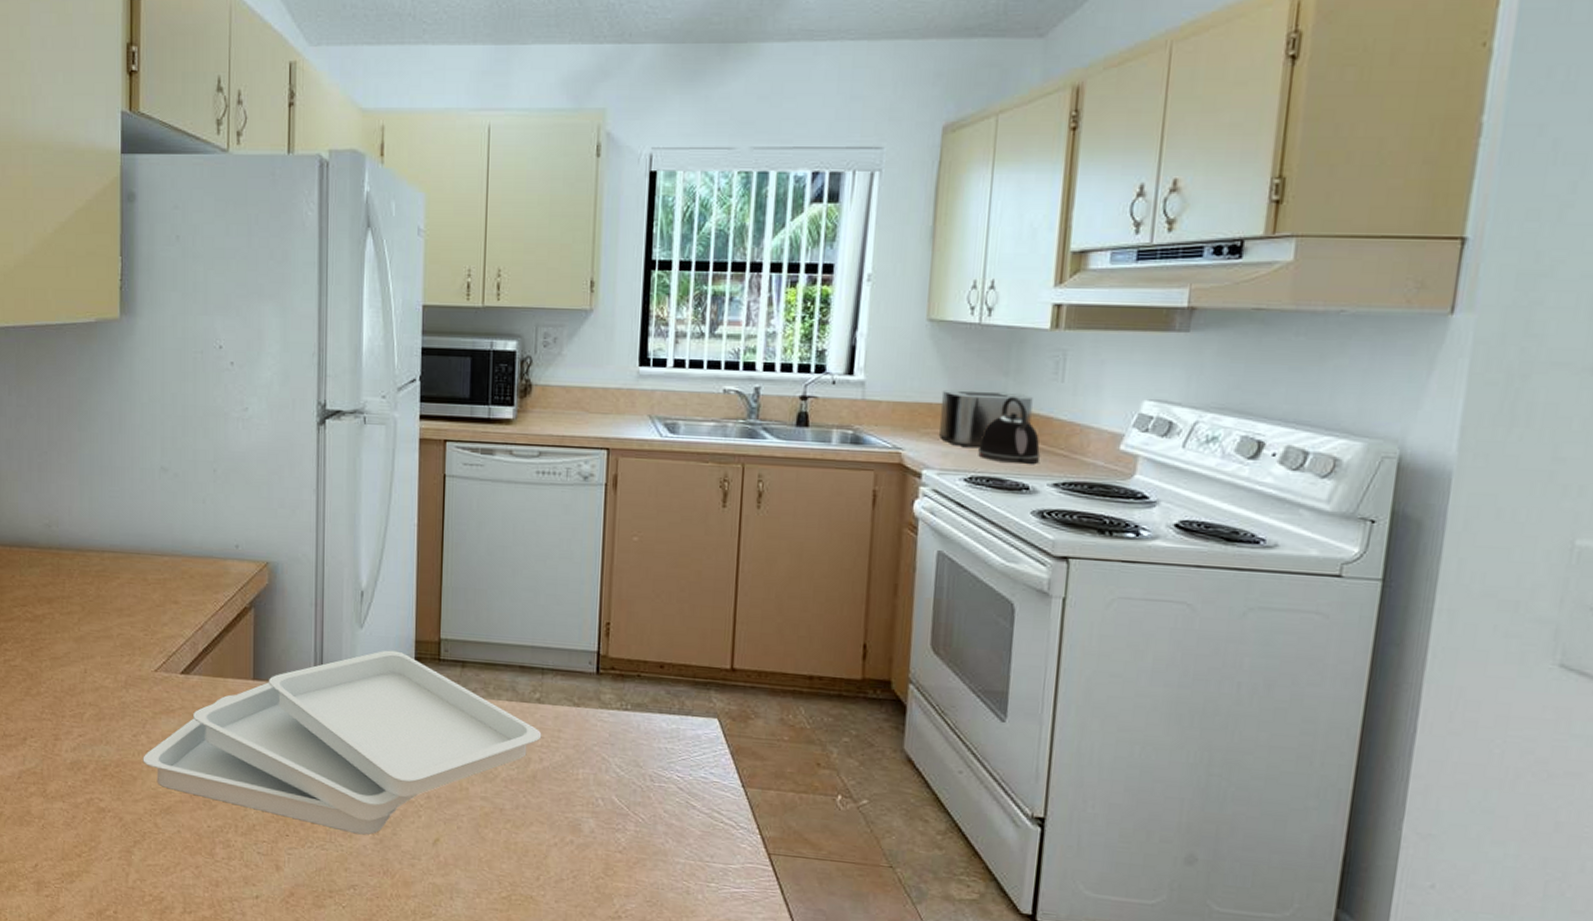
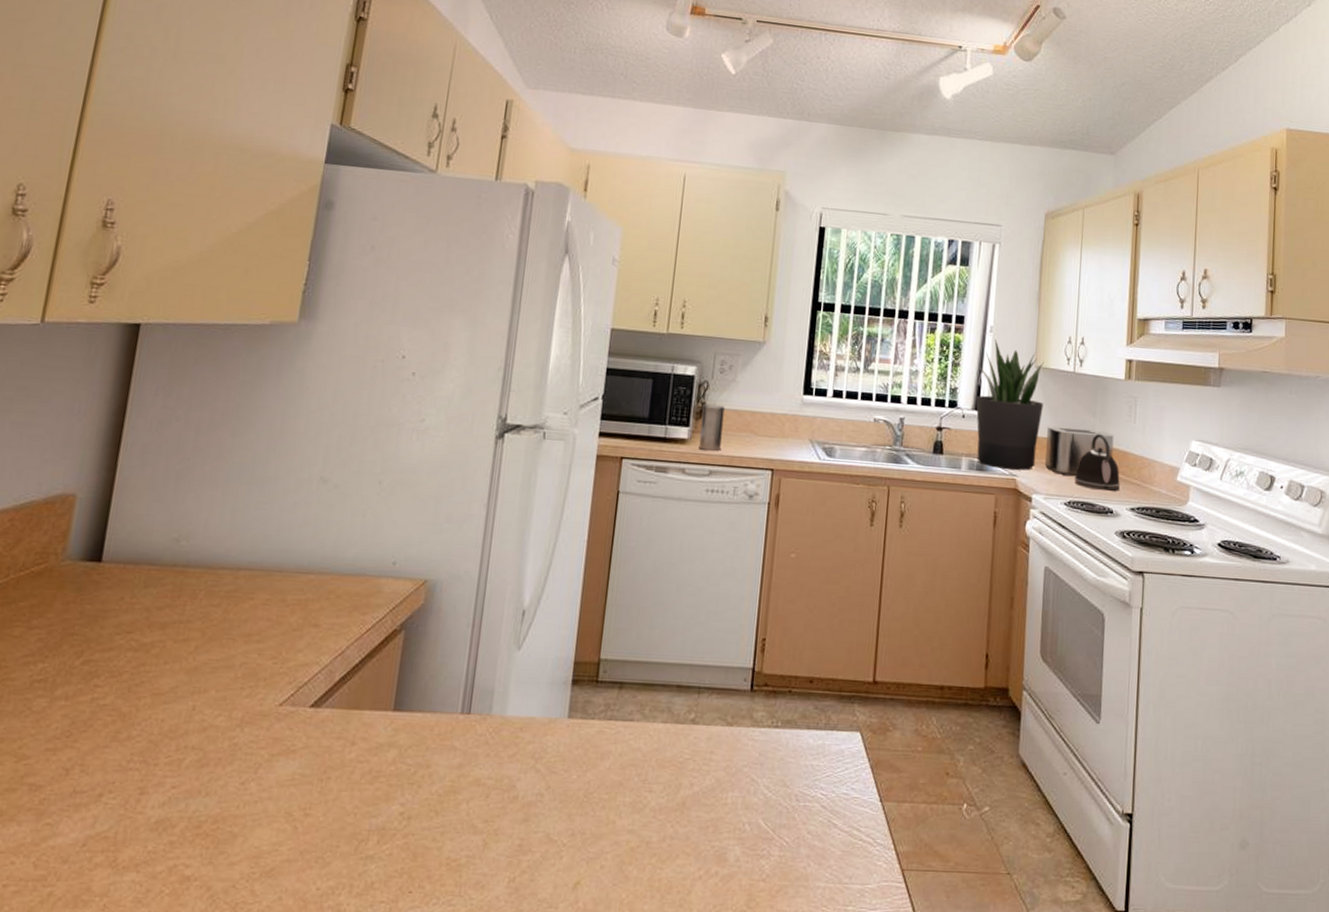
tray: present [143,650,542,835] -> none [248,673,694,884]
canister: none [525,380,551,432] -> present [698,403,725,452]
planter: none [849,290,940,442] -> present [976,339,1045,470]

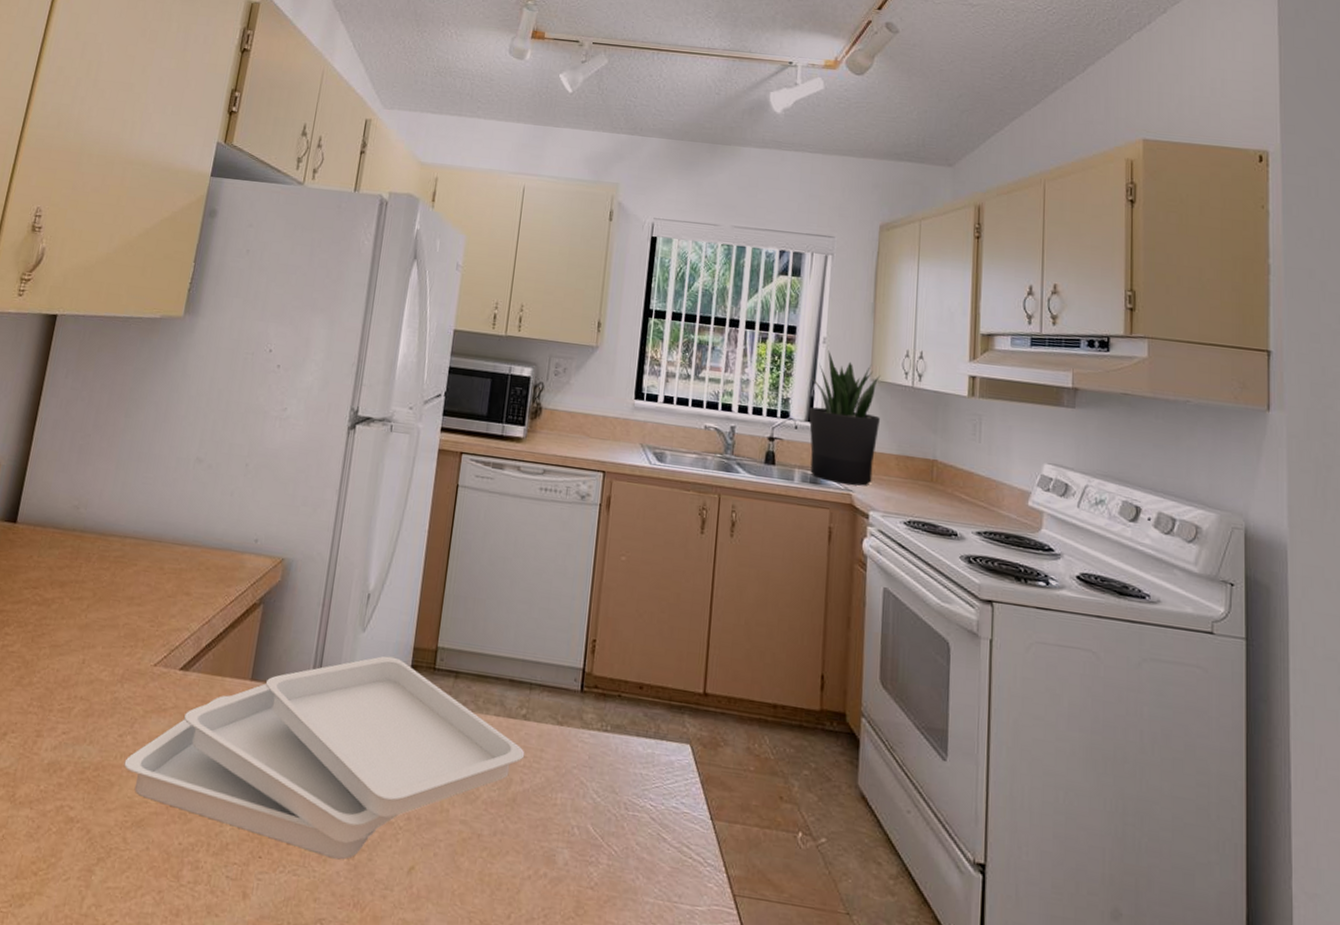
tray: none [248,673,694,884] -> present [123,655,525,860]
canister: present [698,403,725,452] -> none [533,404,559,451]
toaster: present [1044,426,1114,476] -> none [882,441,957,494]
kettle: present [1074,433,1121,492] -> none [915,451,966,513]

